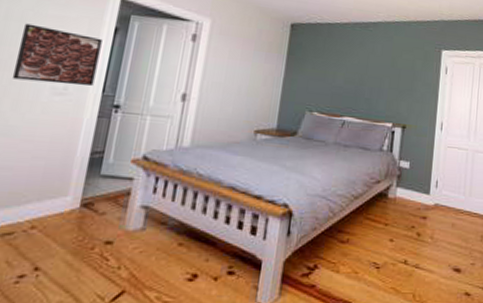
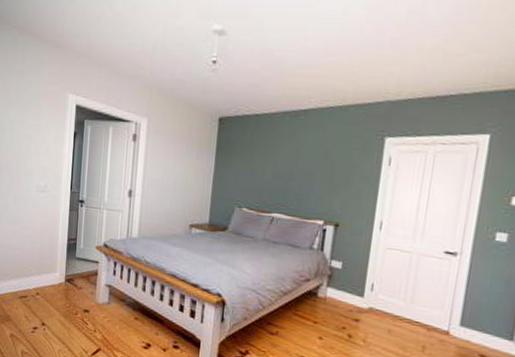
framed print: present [12,23,103,86] -> none [11,133,66,184]

